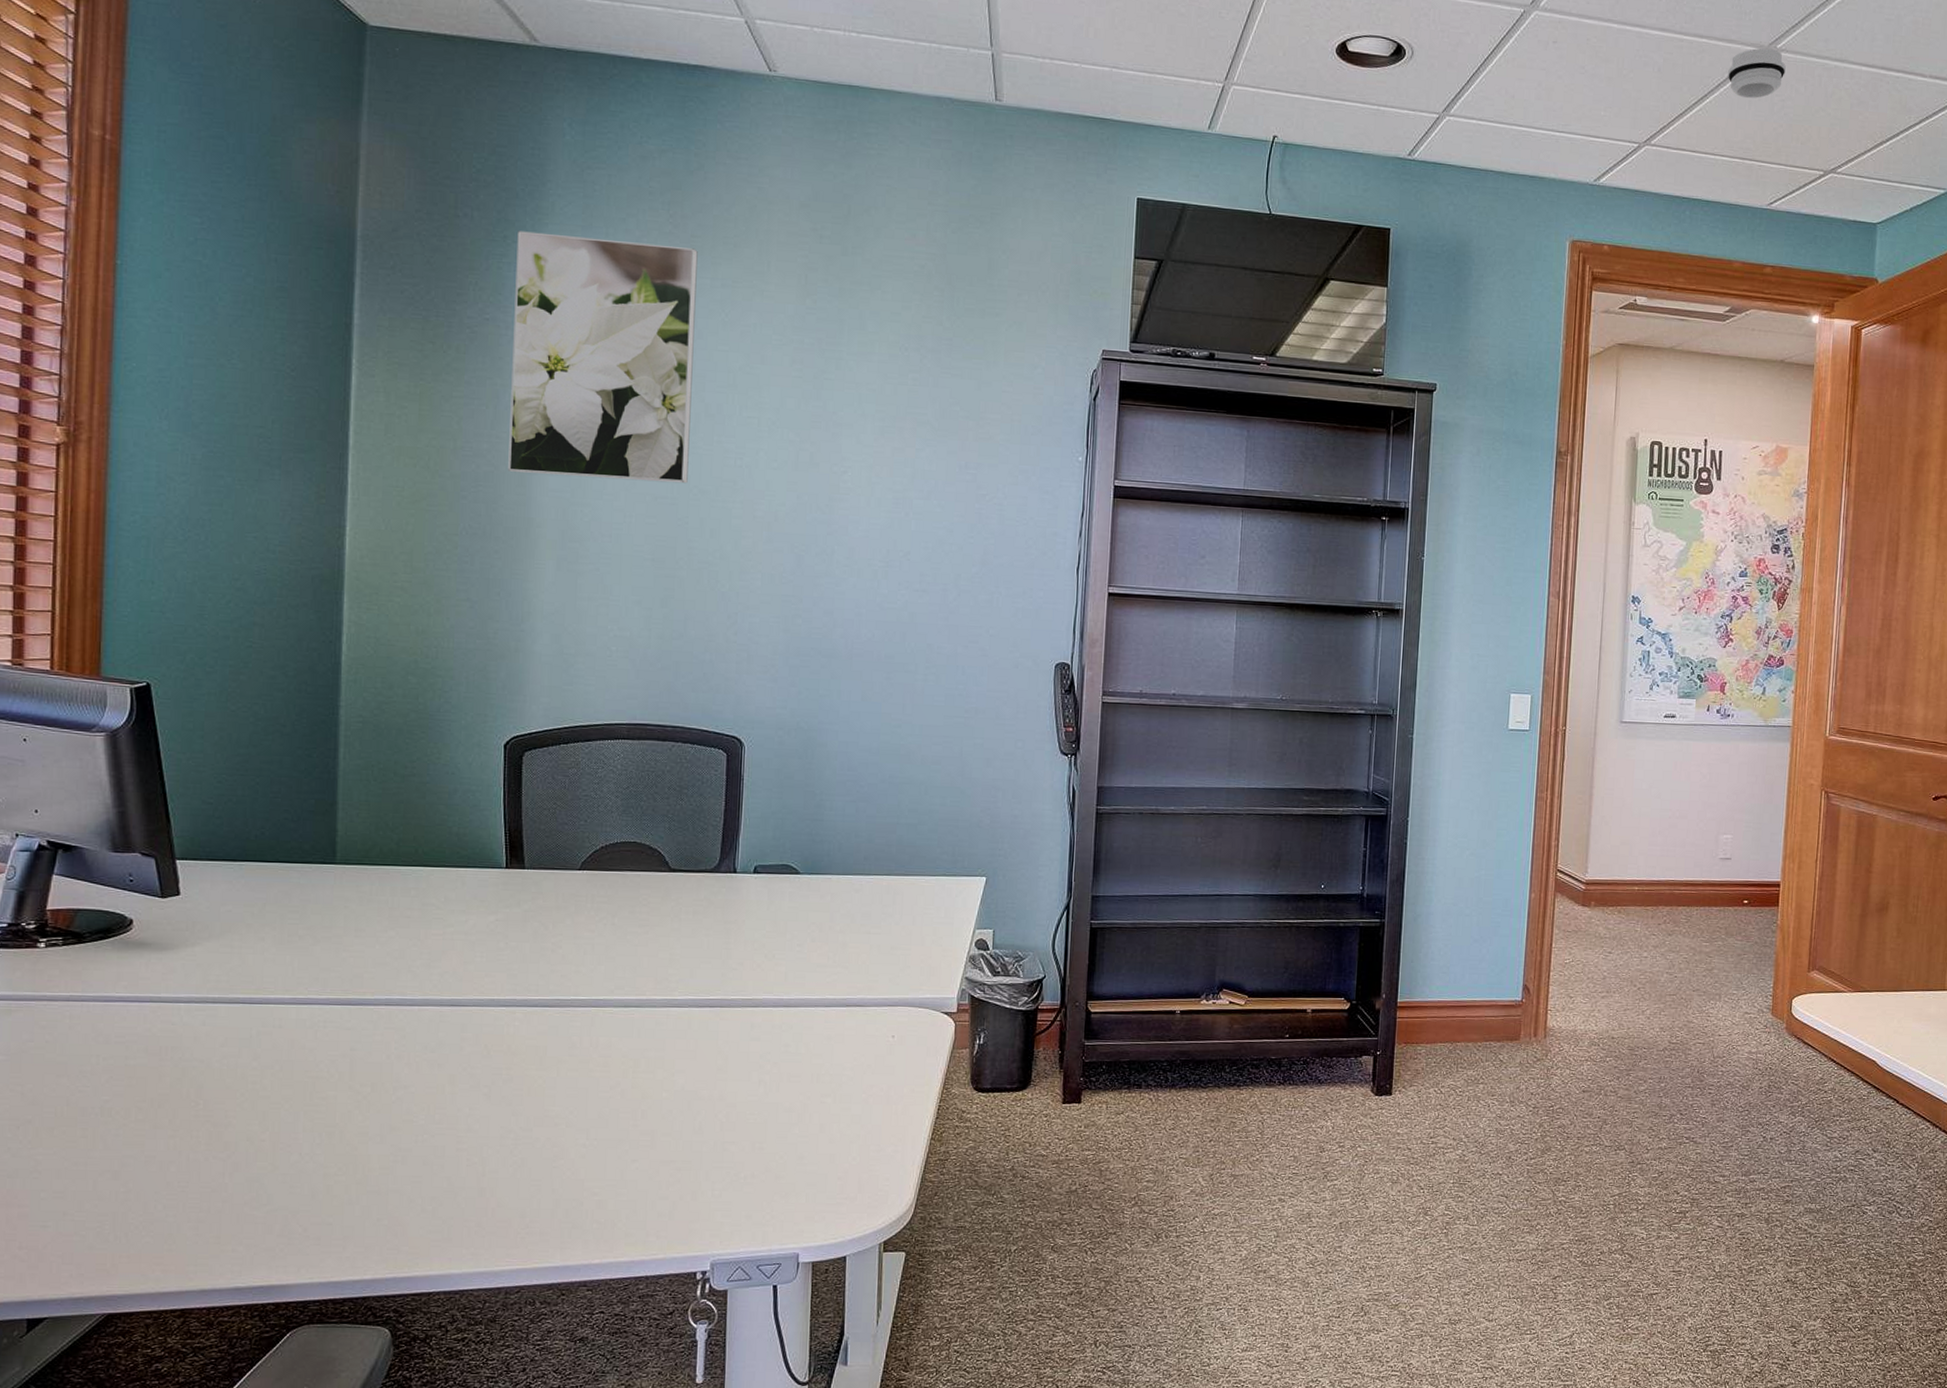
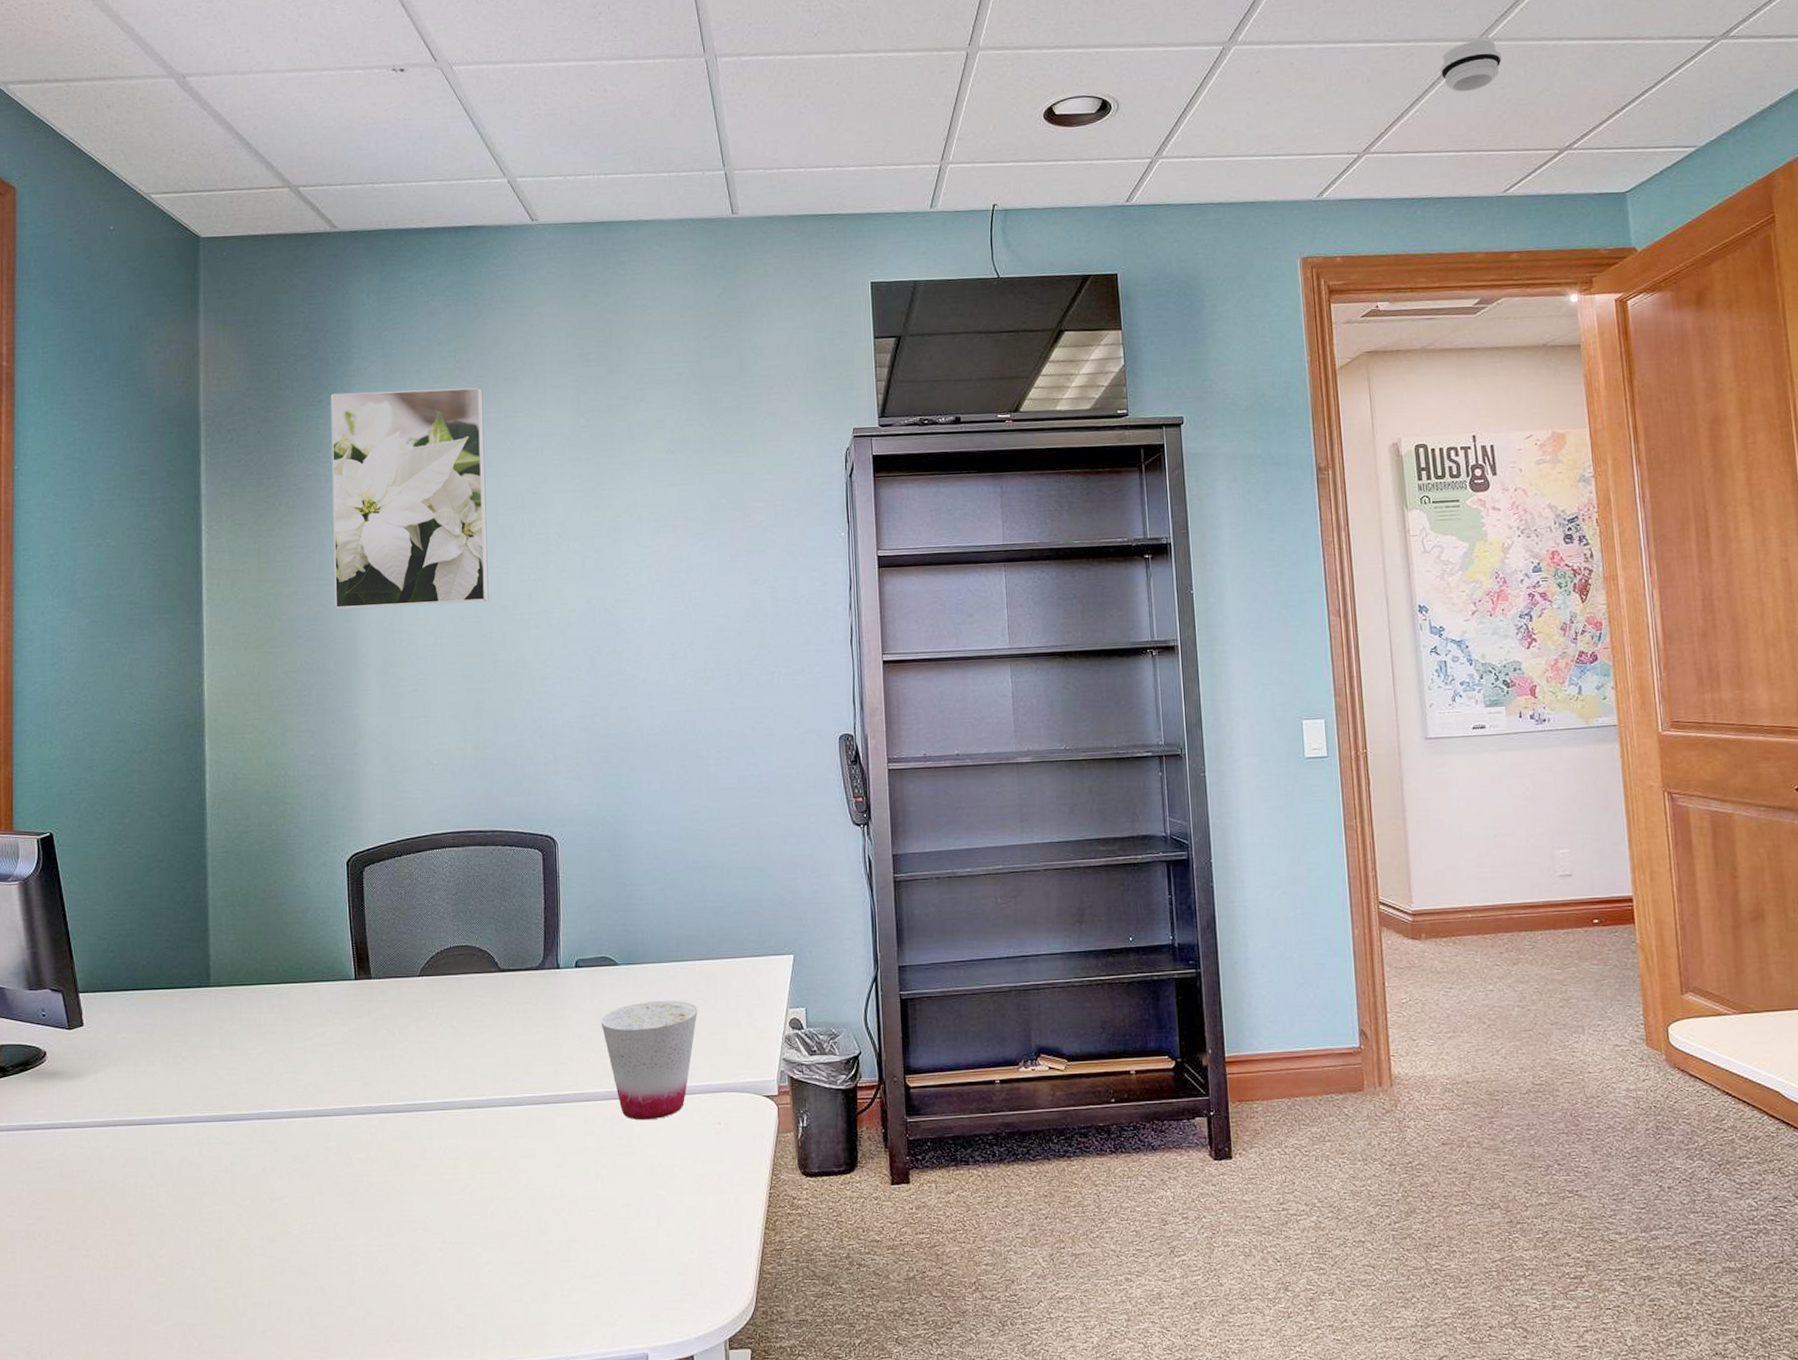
cup: none [776,913,881,1030] -> present [600,1001,698,1121]

